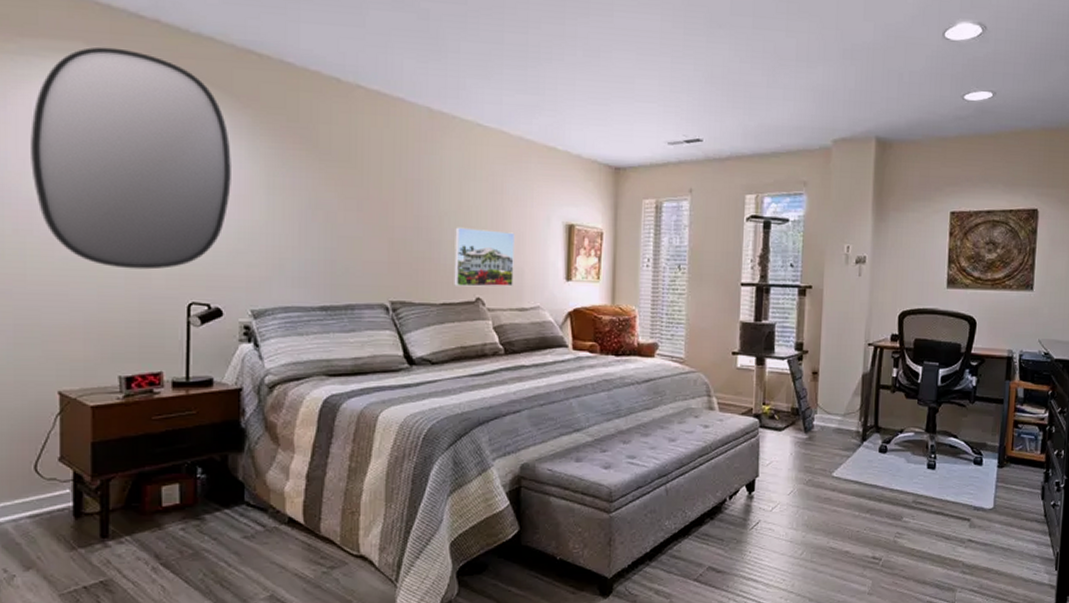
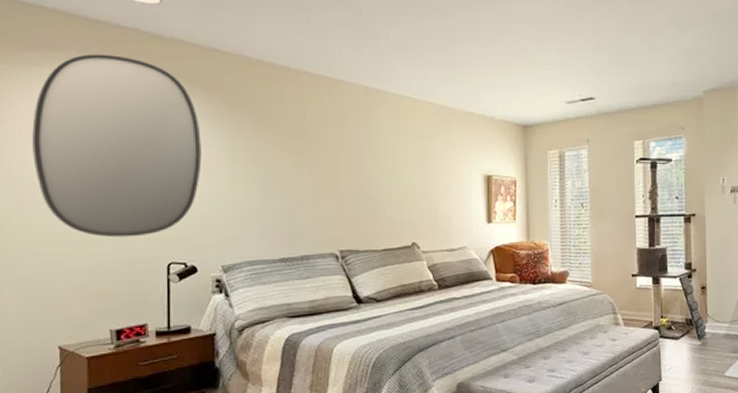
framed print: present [454,227,515,287] -> none [392,184,443,234]

